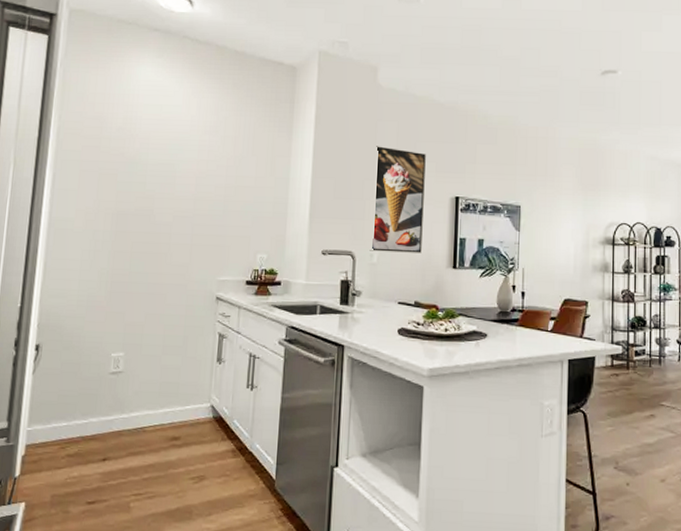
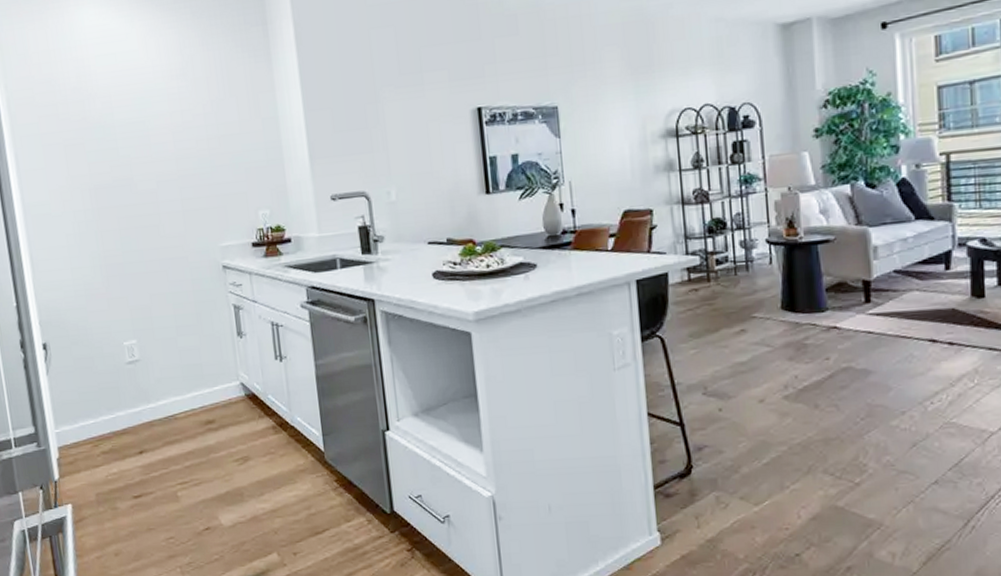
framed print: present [369,146,426,253] -> none [373,60,446,188]

